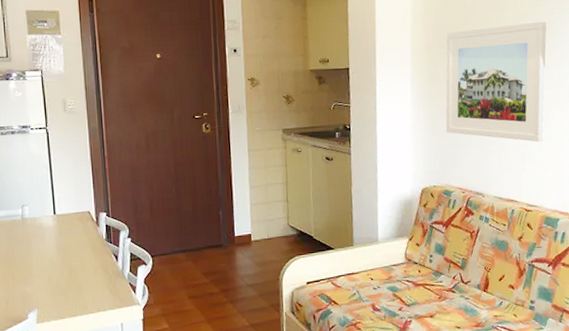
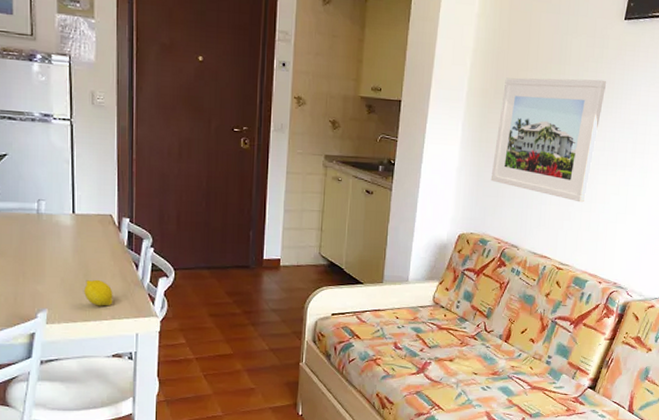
fruit: none [69,274,97,301] -> present [84,279,113,306]

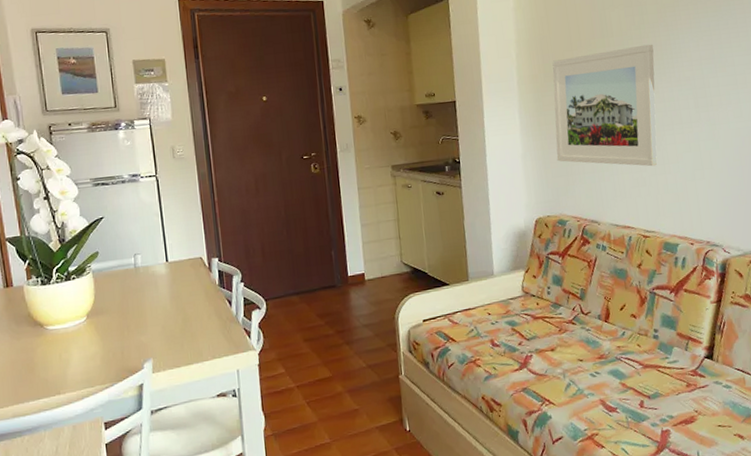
fruit: present [84,279,113,306] -> none [184,321,212,348]

